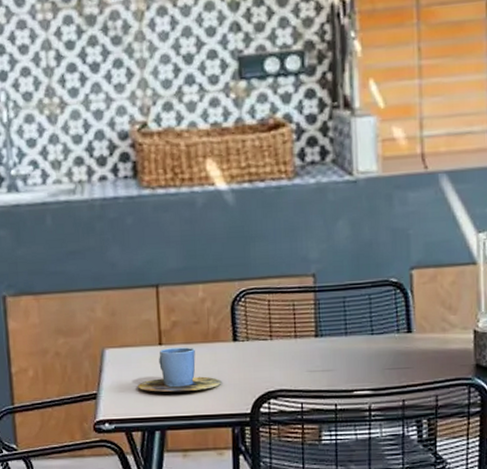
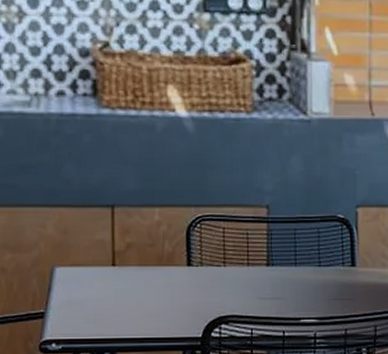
cup: present [138,347,222,392] -> none [88,269,175,313]

